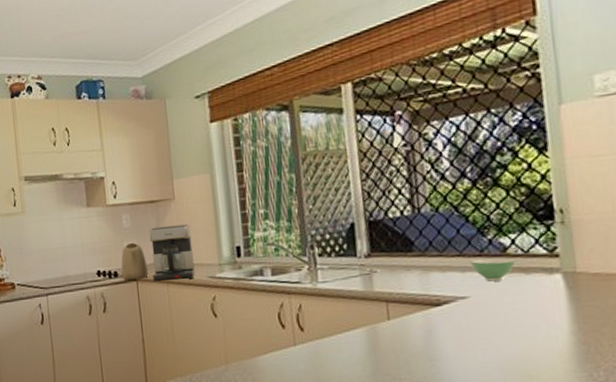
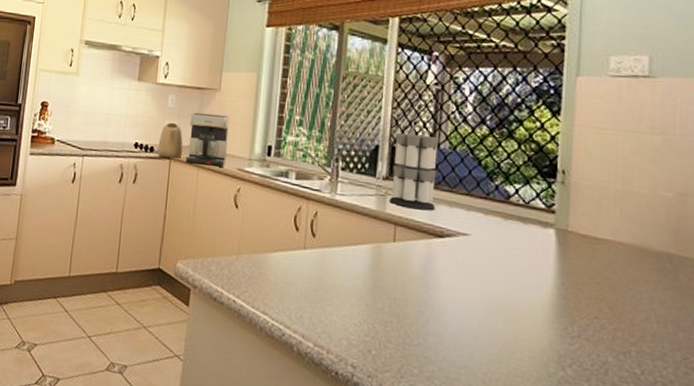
spice rack: none [370,192,427,282] -> present [389,124,440,211]
bowl: present [470,257,515,282] -> none [476,201,516,225]

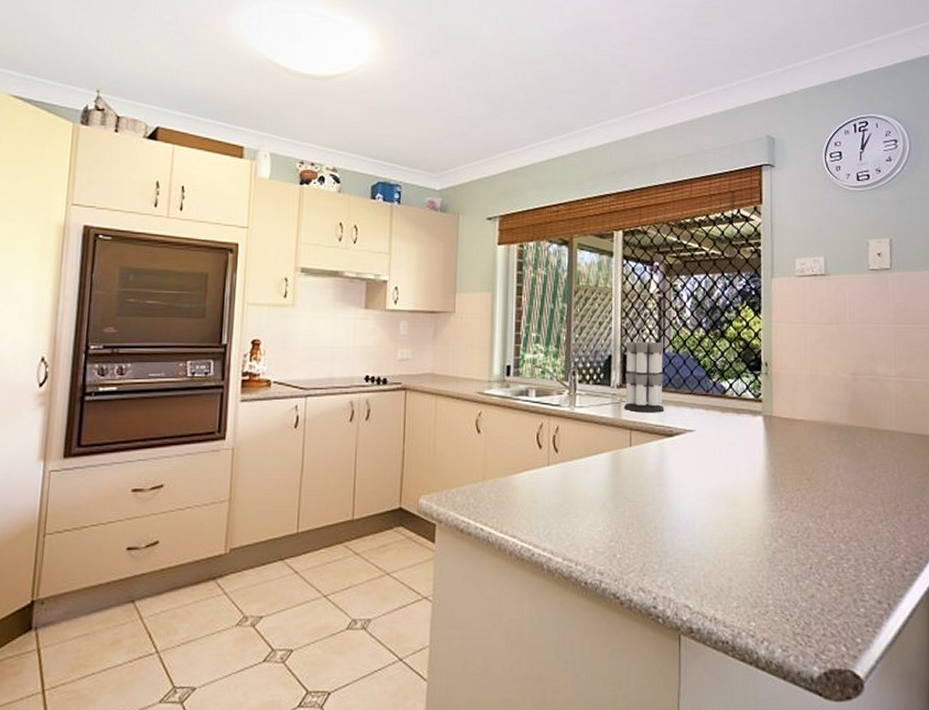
kettle: present [157,122,183,159] -> none [391,350,419,389]
coffee maker: present [185,112,230,168] -> none [422,338,466,393]

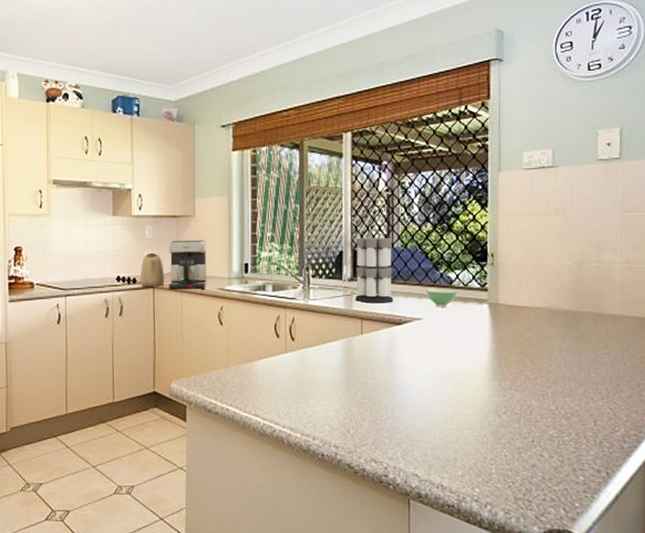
kettle: none [391,350,419,389] -> present [140,252,165,287]
coffee maker: none [422,338,466,393] -> present [168,240,207,290]
bowl: none [698,398,731,418] -> present [426,288,457,307]

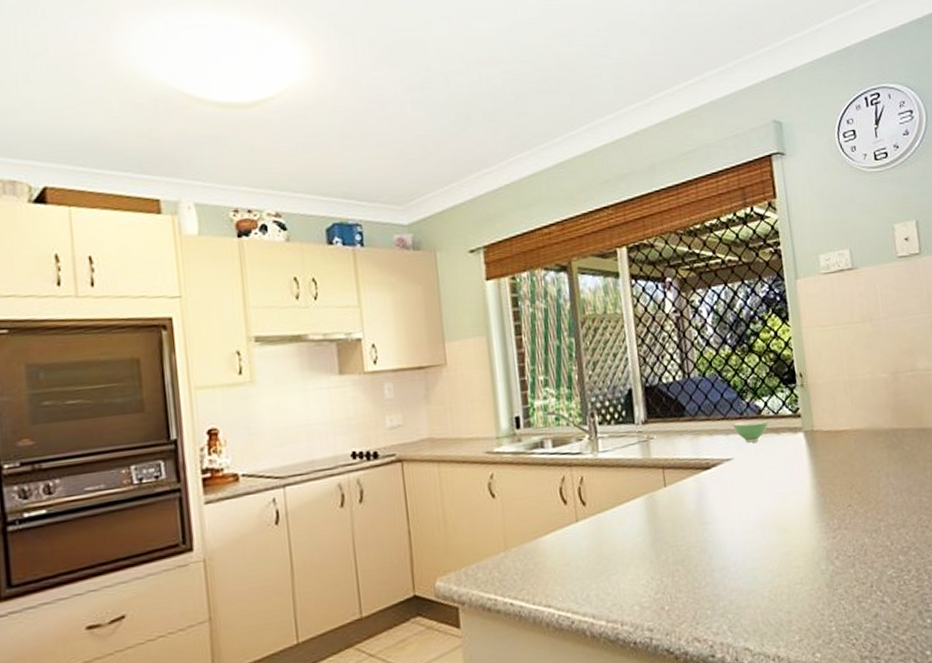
kettle: present [140,252,165,287] -> none [382,416,416,462]
coffee maker: present [168,240,207,290] -> none [416,393,470,462]
spice rack: present [355,228,394,304] -> none [645,357,697,448]

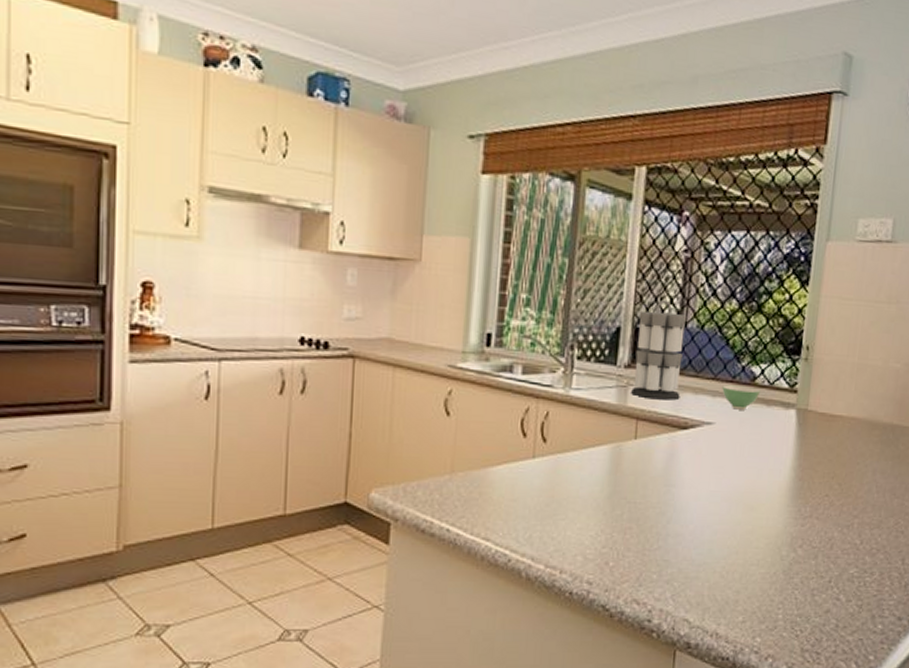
spice rack: none [645,357,697,448] -> present [631,299,687,401]

